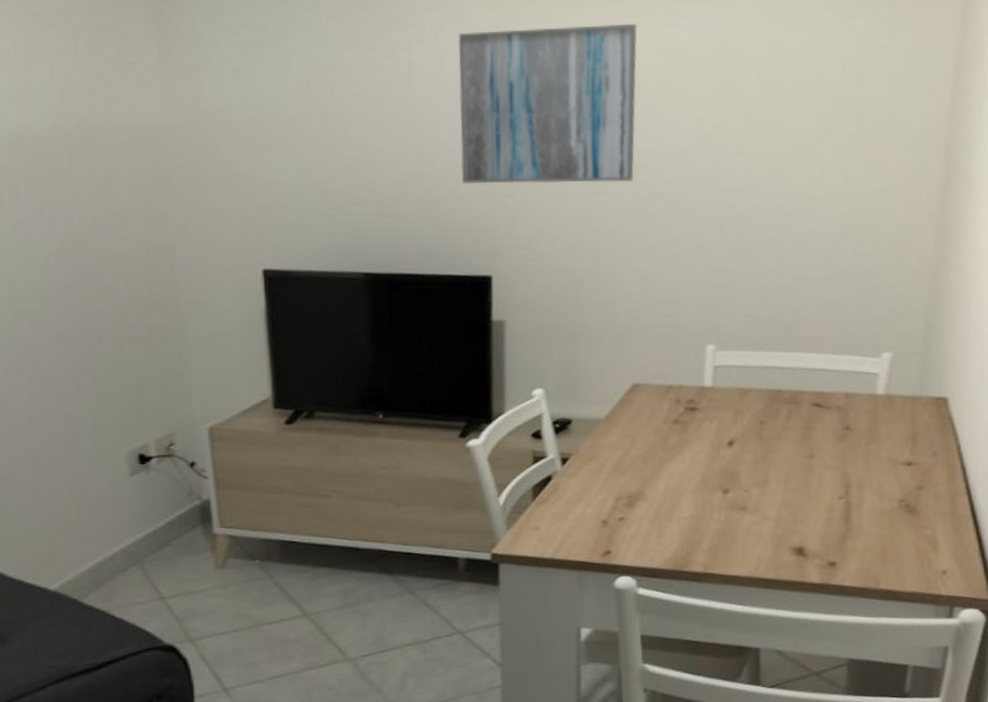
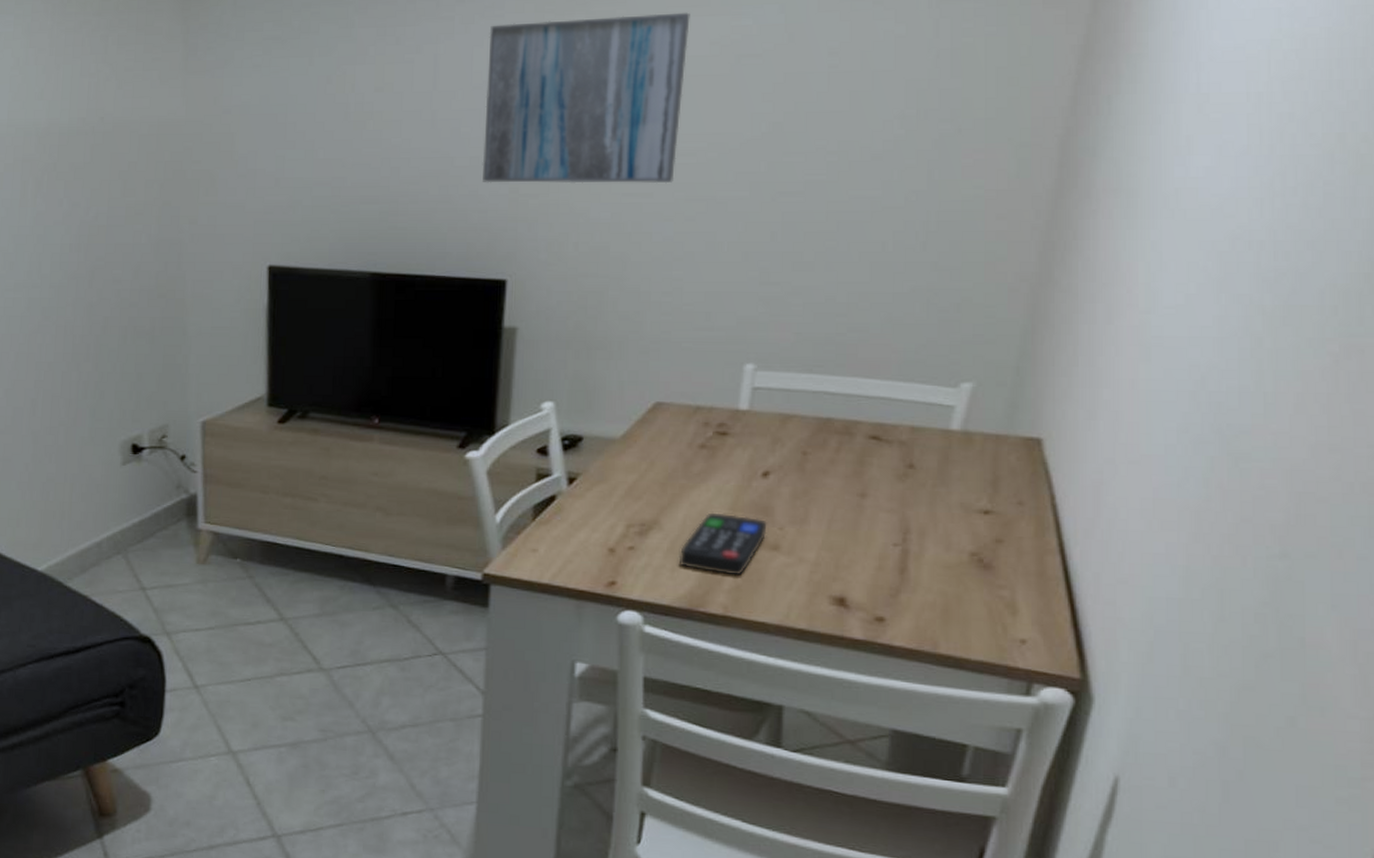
remote control: none [663,480,736,536] -> present [679,512,767,576]

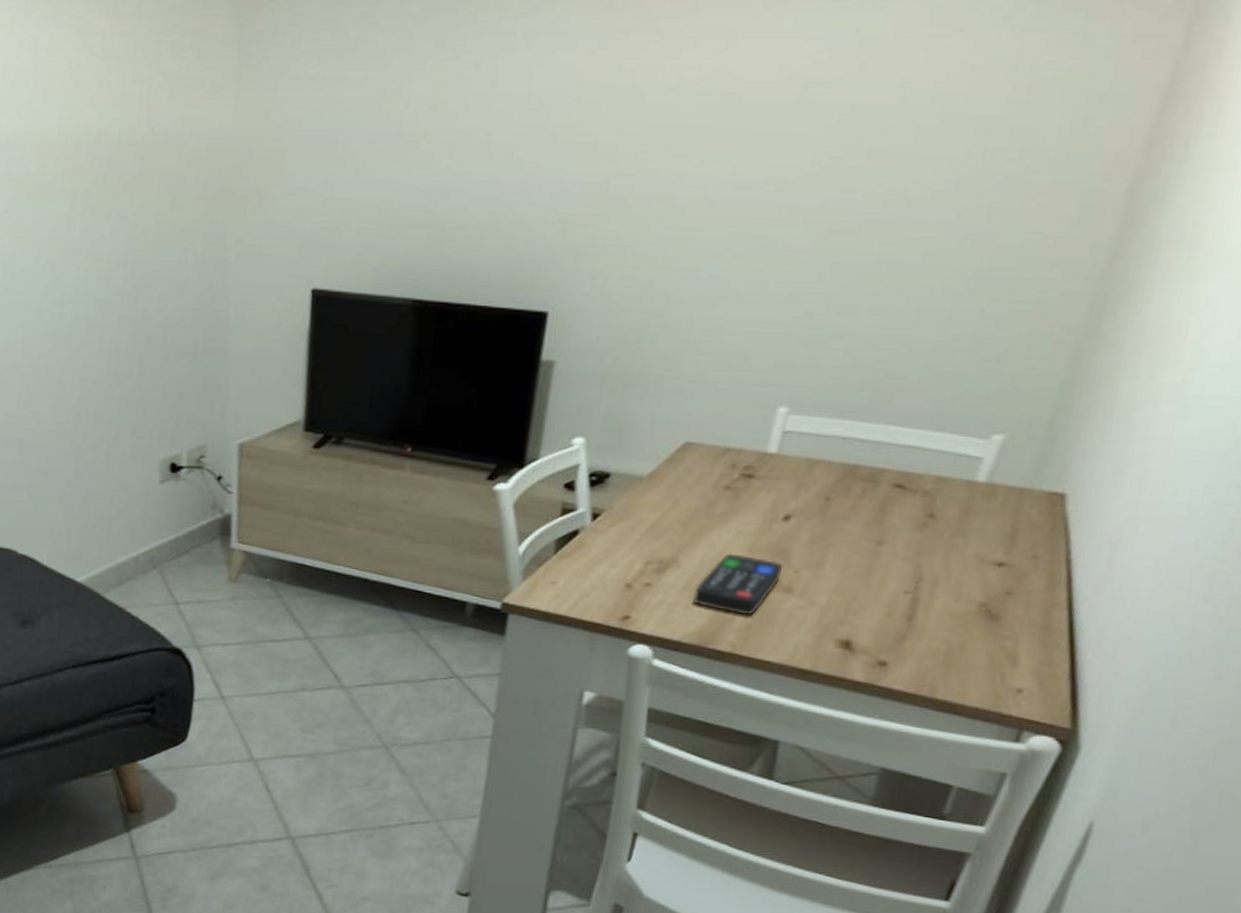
wall art: present [482,12,690,184] -> none [532,34,761,218]

